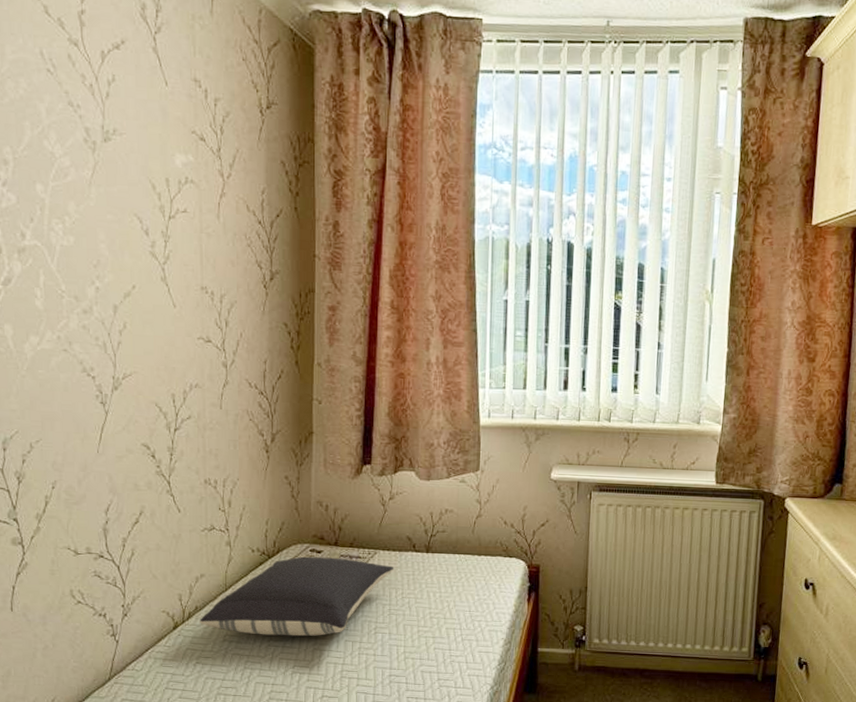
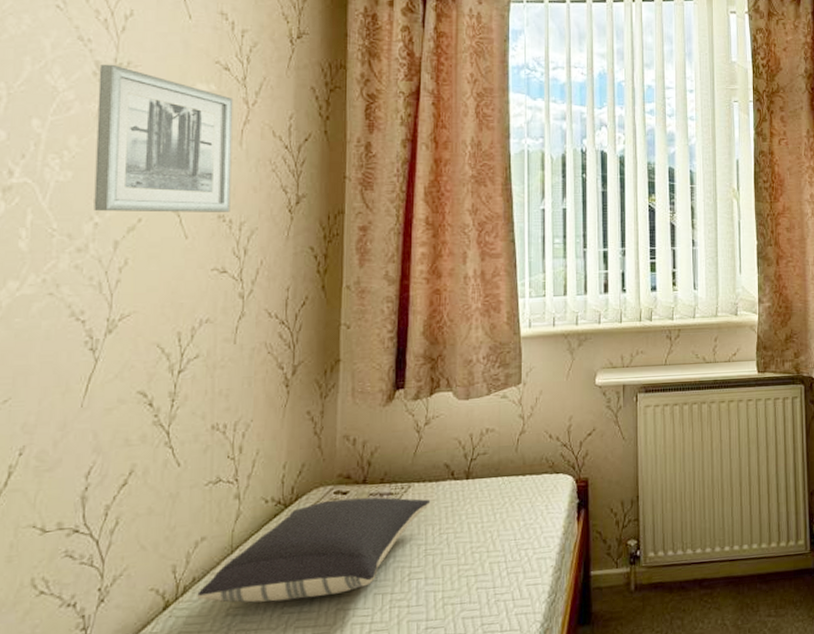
wall art: none [89,130,212,284] -> present [94,64,234,213]

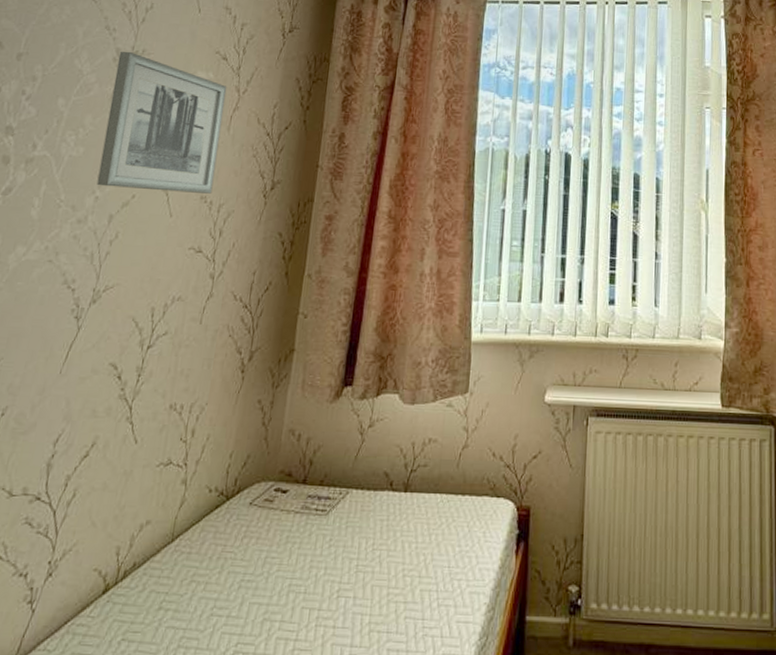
pillow: present [197,497,431,603] -> none [135,497,367,602]

